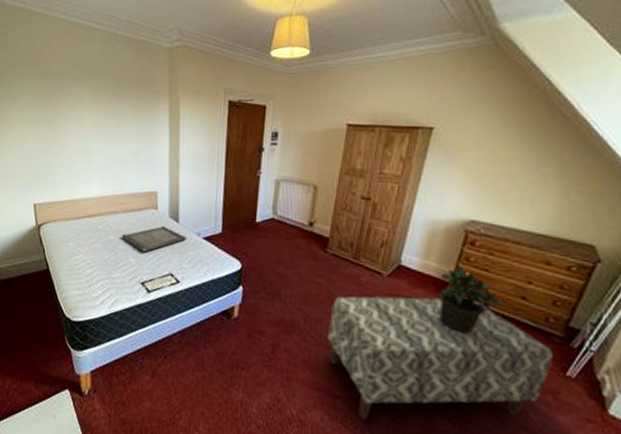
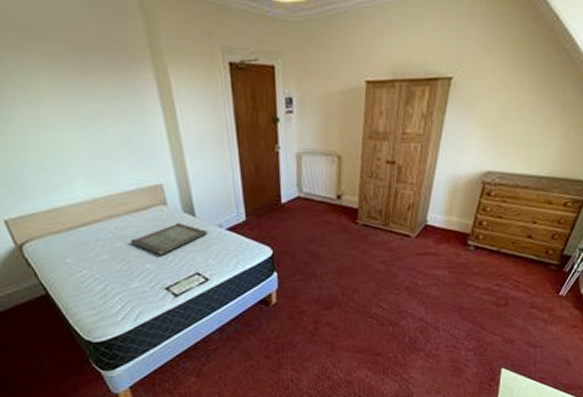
bench: present [327,296,553,421] -> none [364,247,550,368]
potted plant: present [436,266,507,335] -> none [459,216,516,278]

